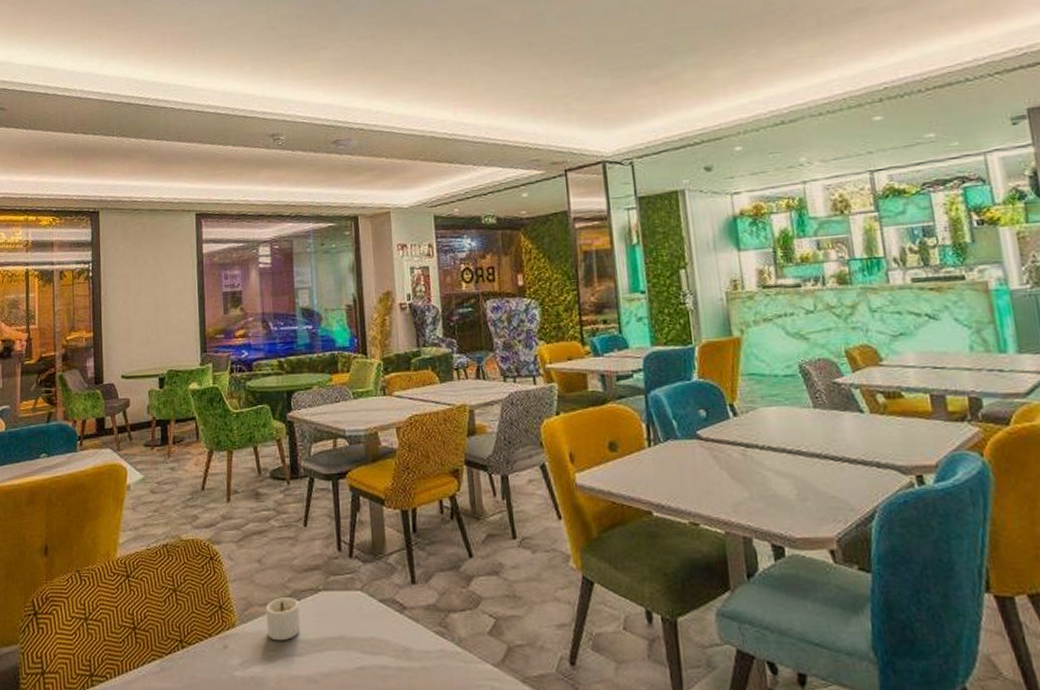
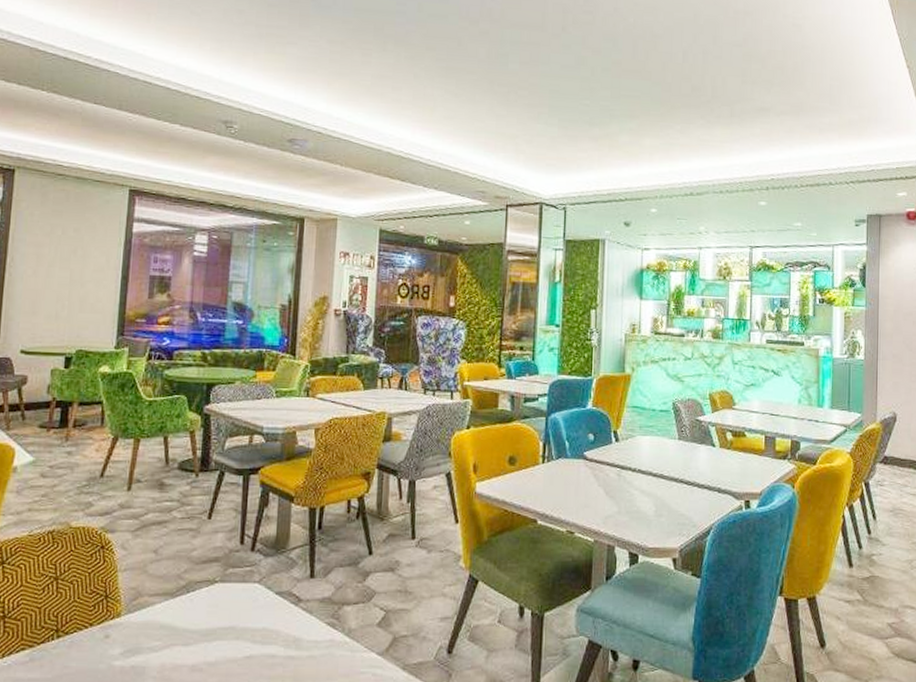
candle: present [265,598,300,641] -> none [154,588,193,631]

